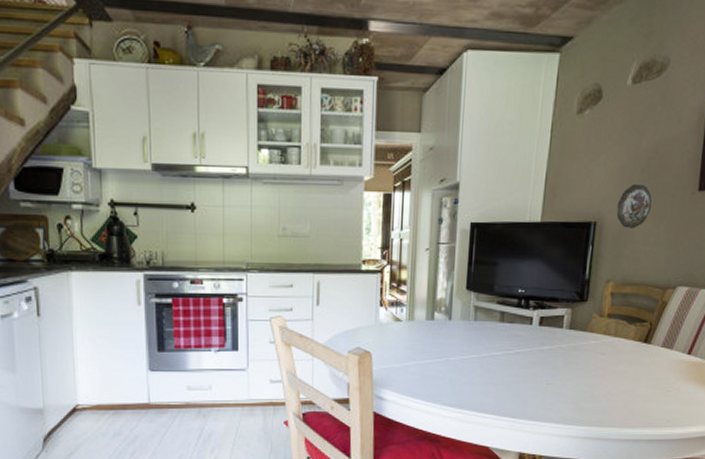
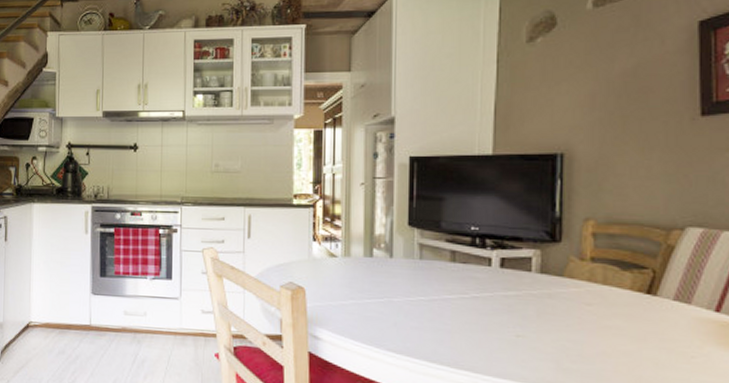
decorative plate: present [616,183,652,229] -> none [589,111,635,160]

